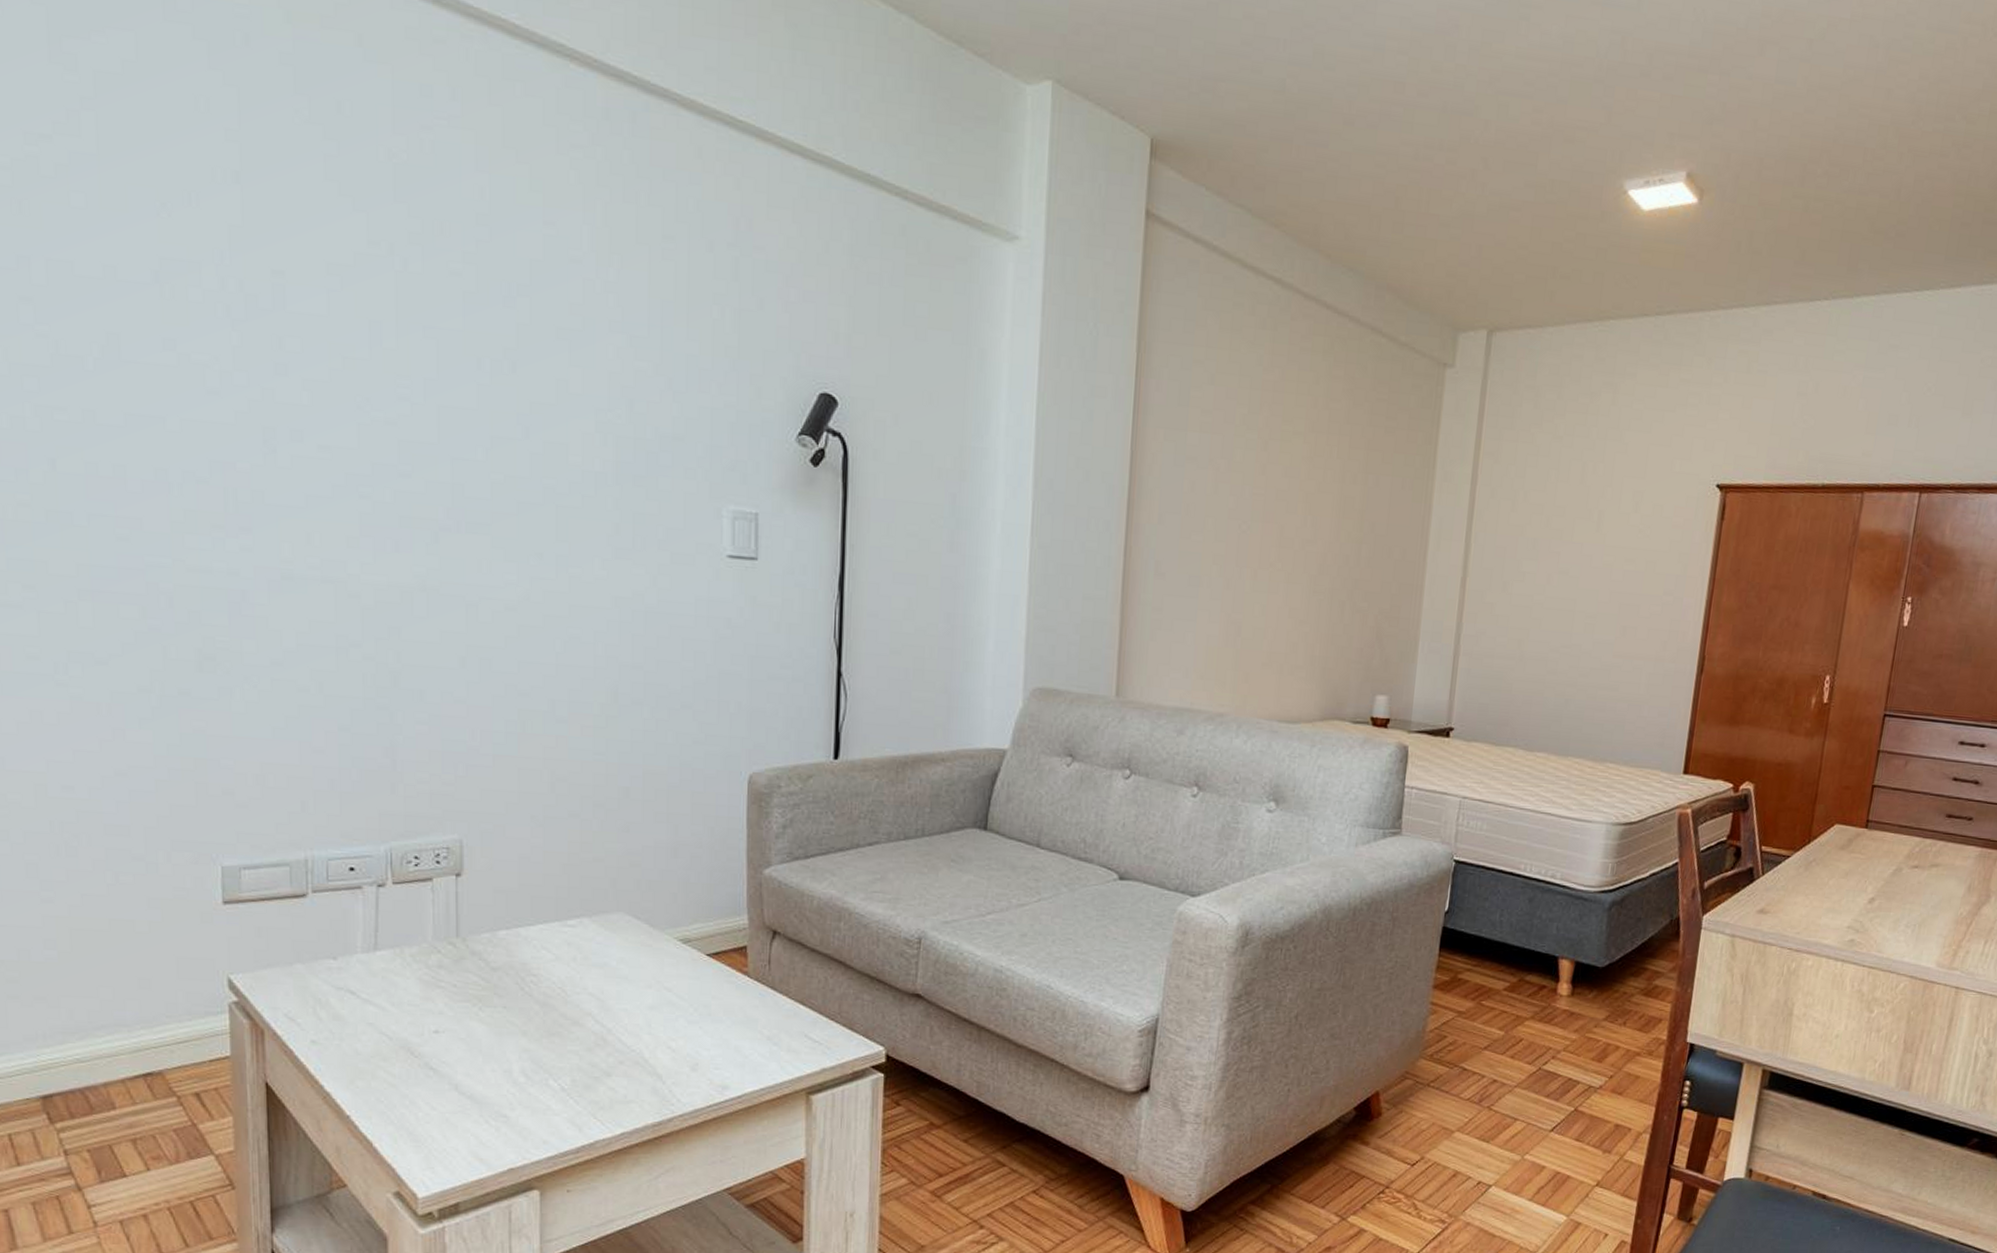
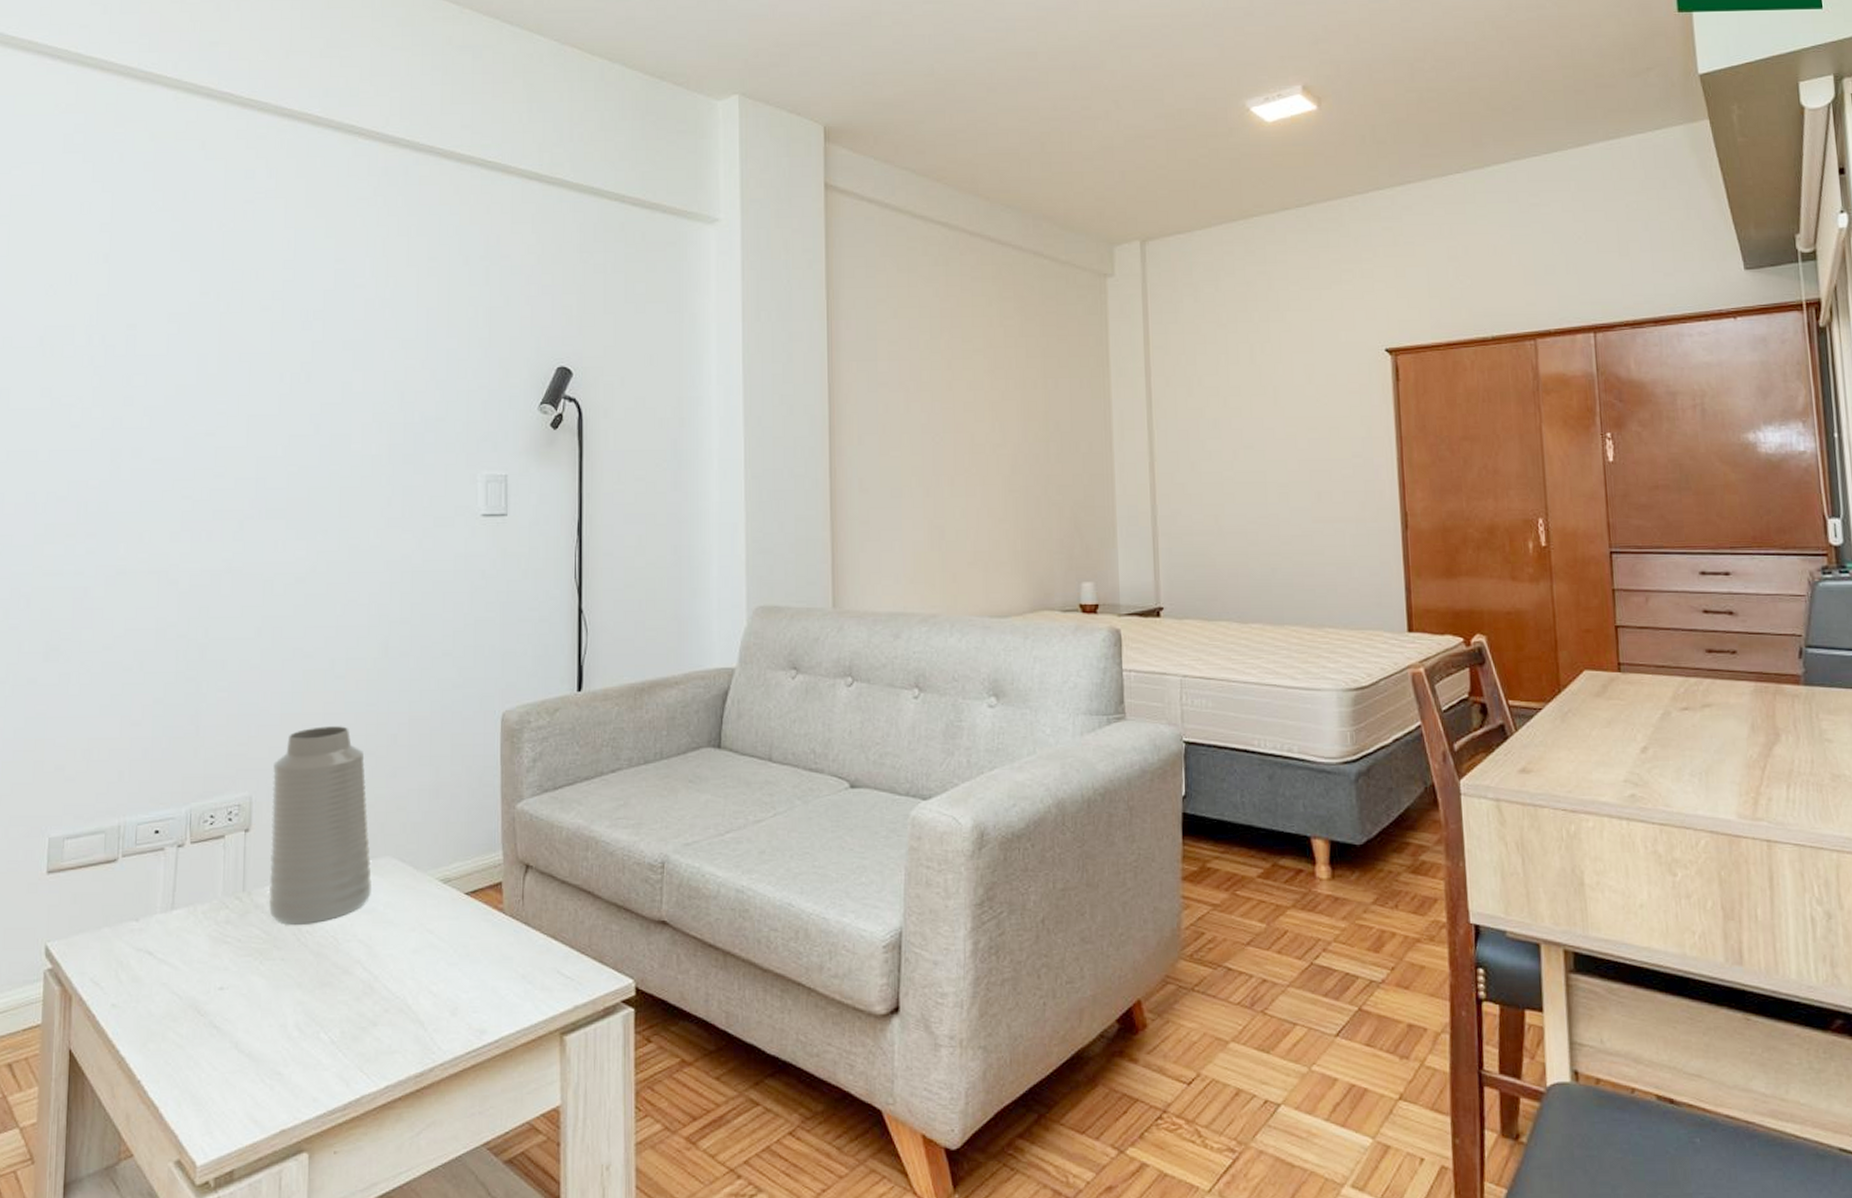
vase: none [486,772,603,975] -> present [269,726,372,925]

